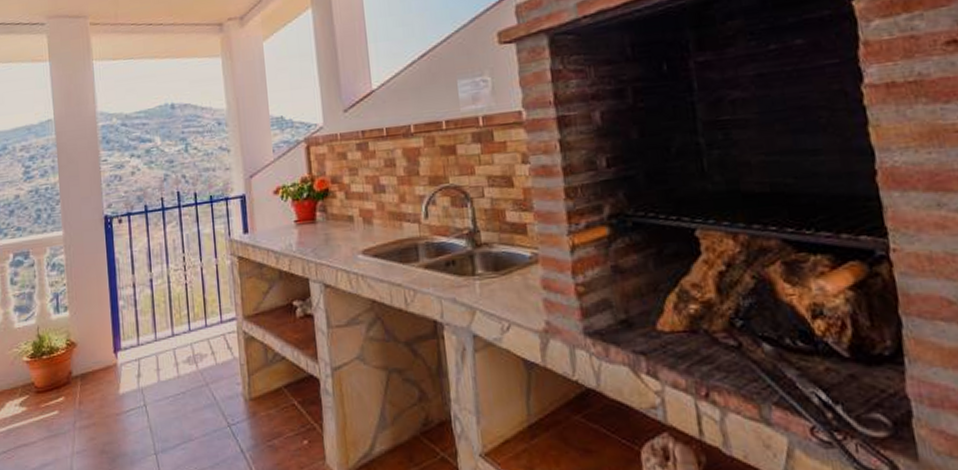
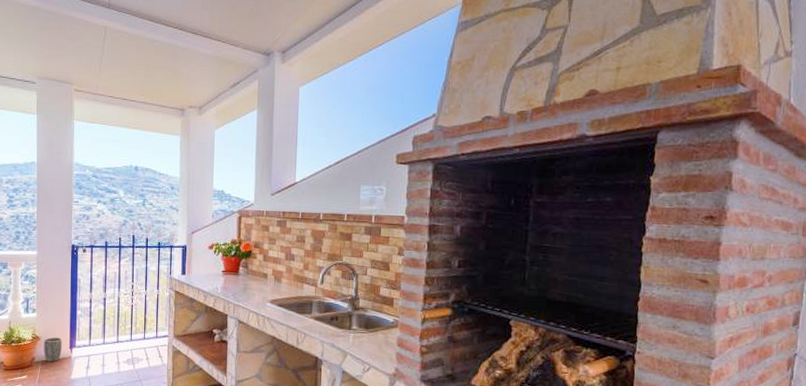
plant pot: none [81,339,105,374] -> present [44,337,62,362]

